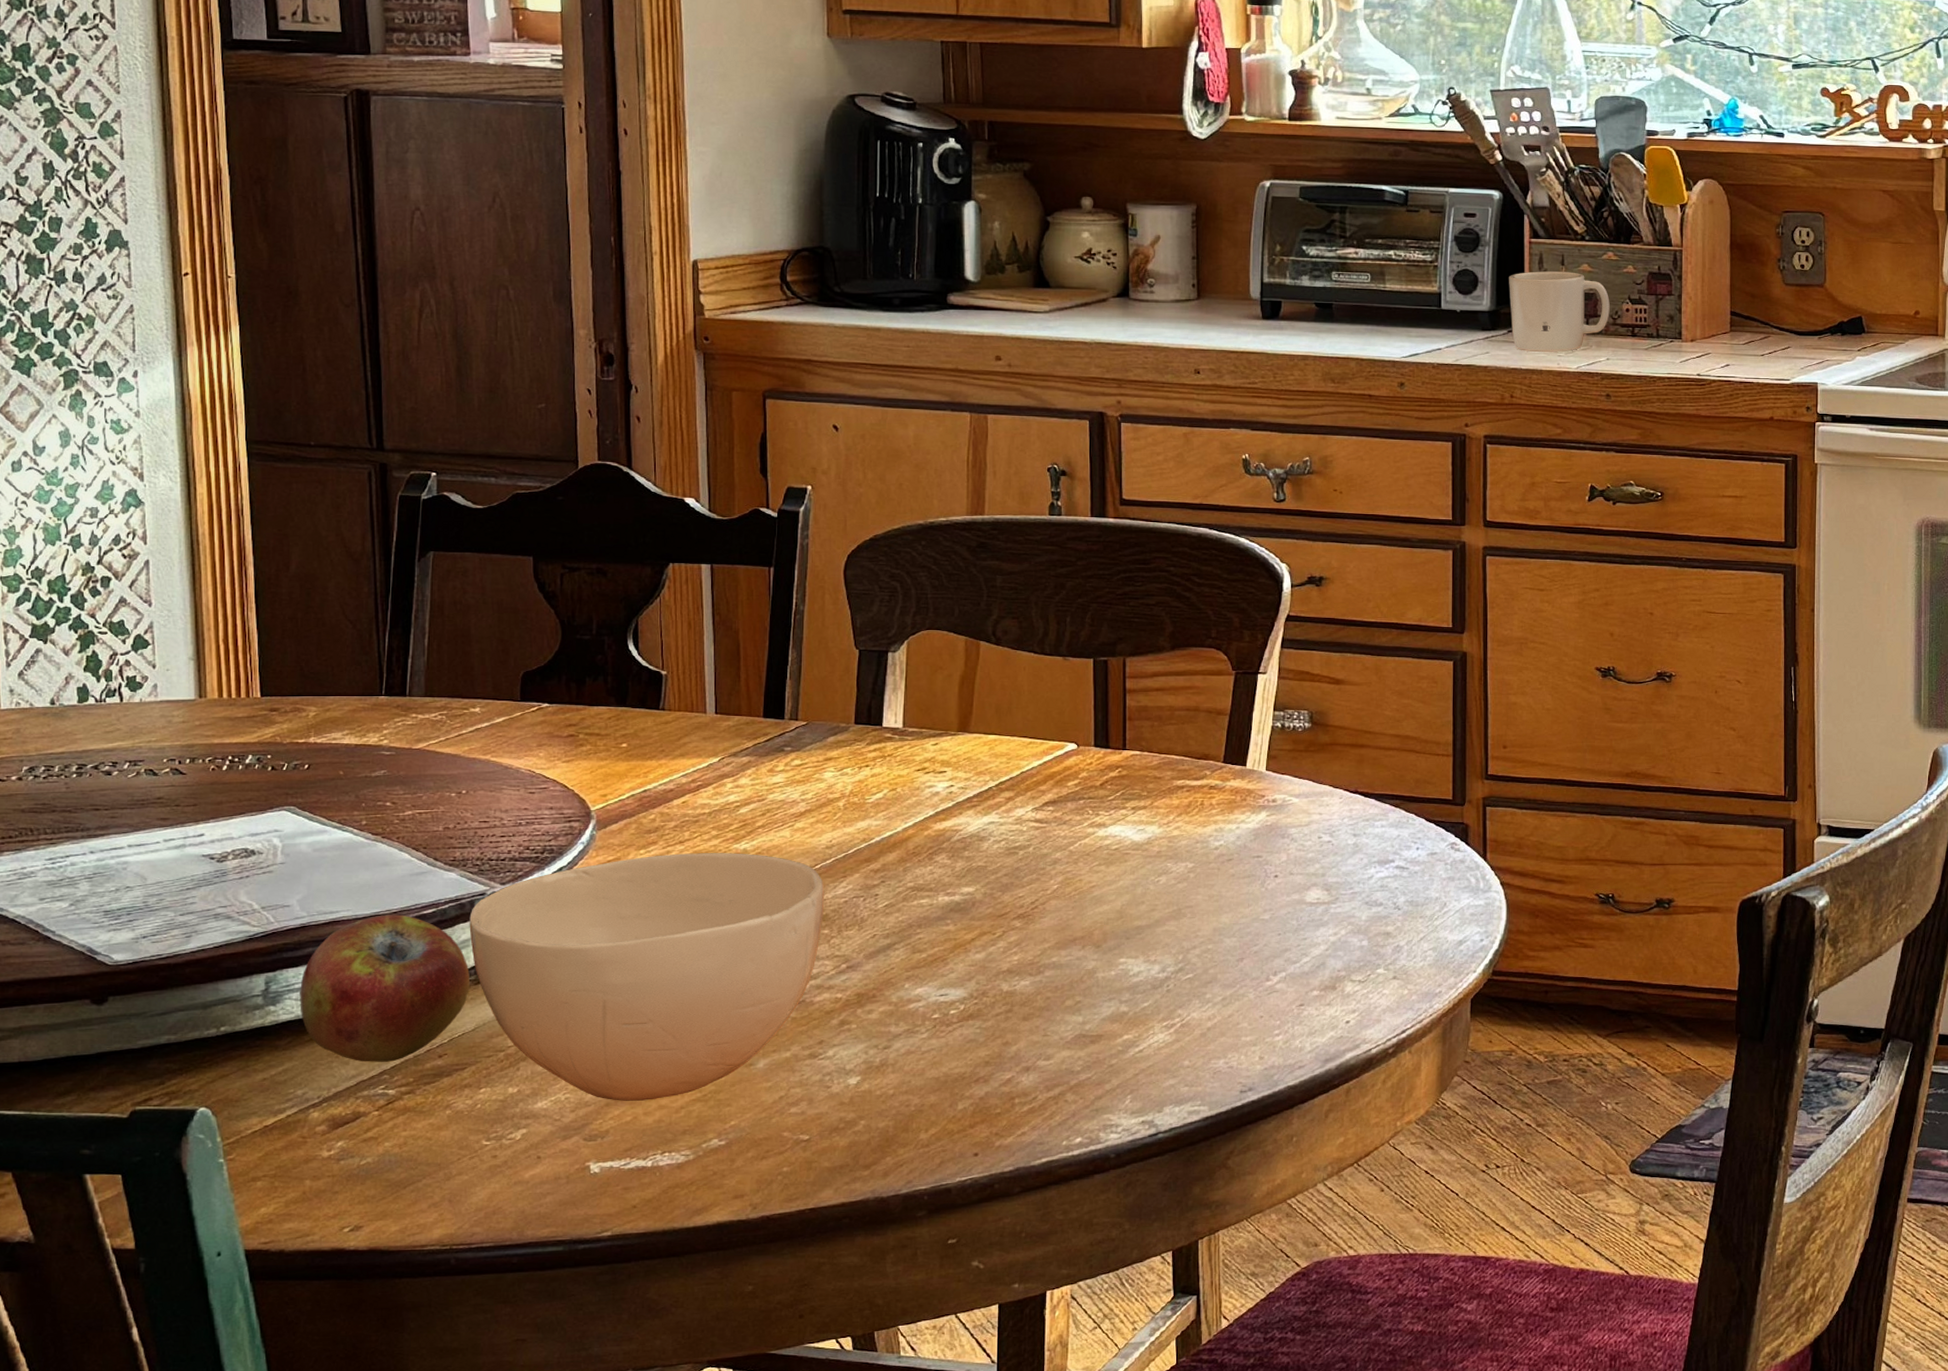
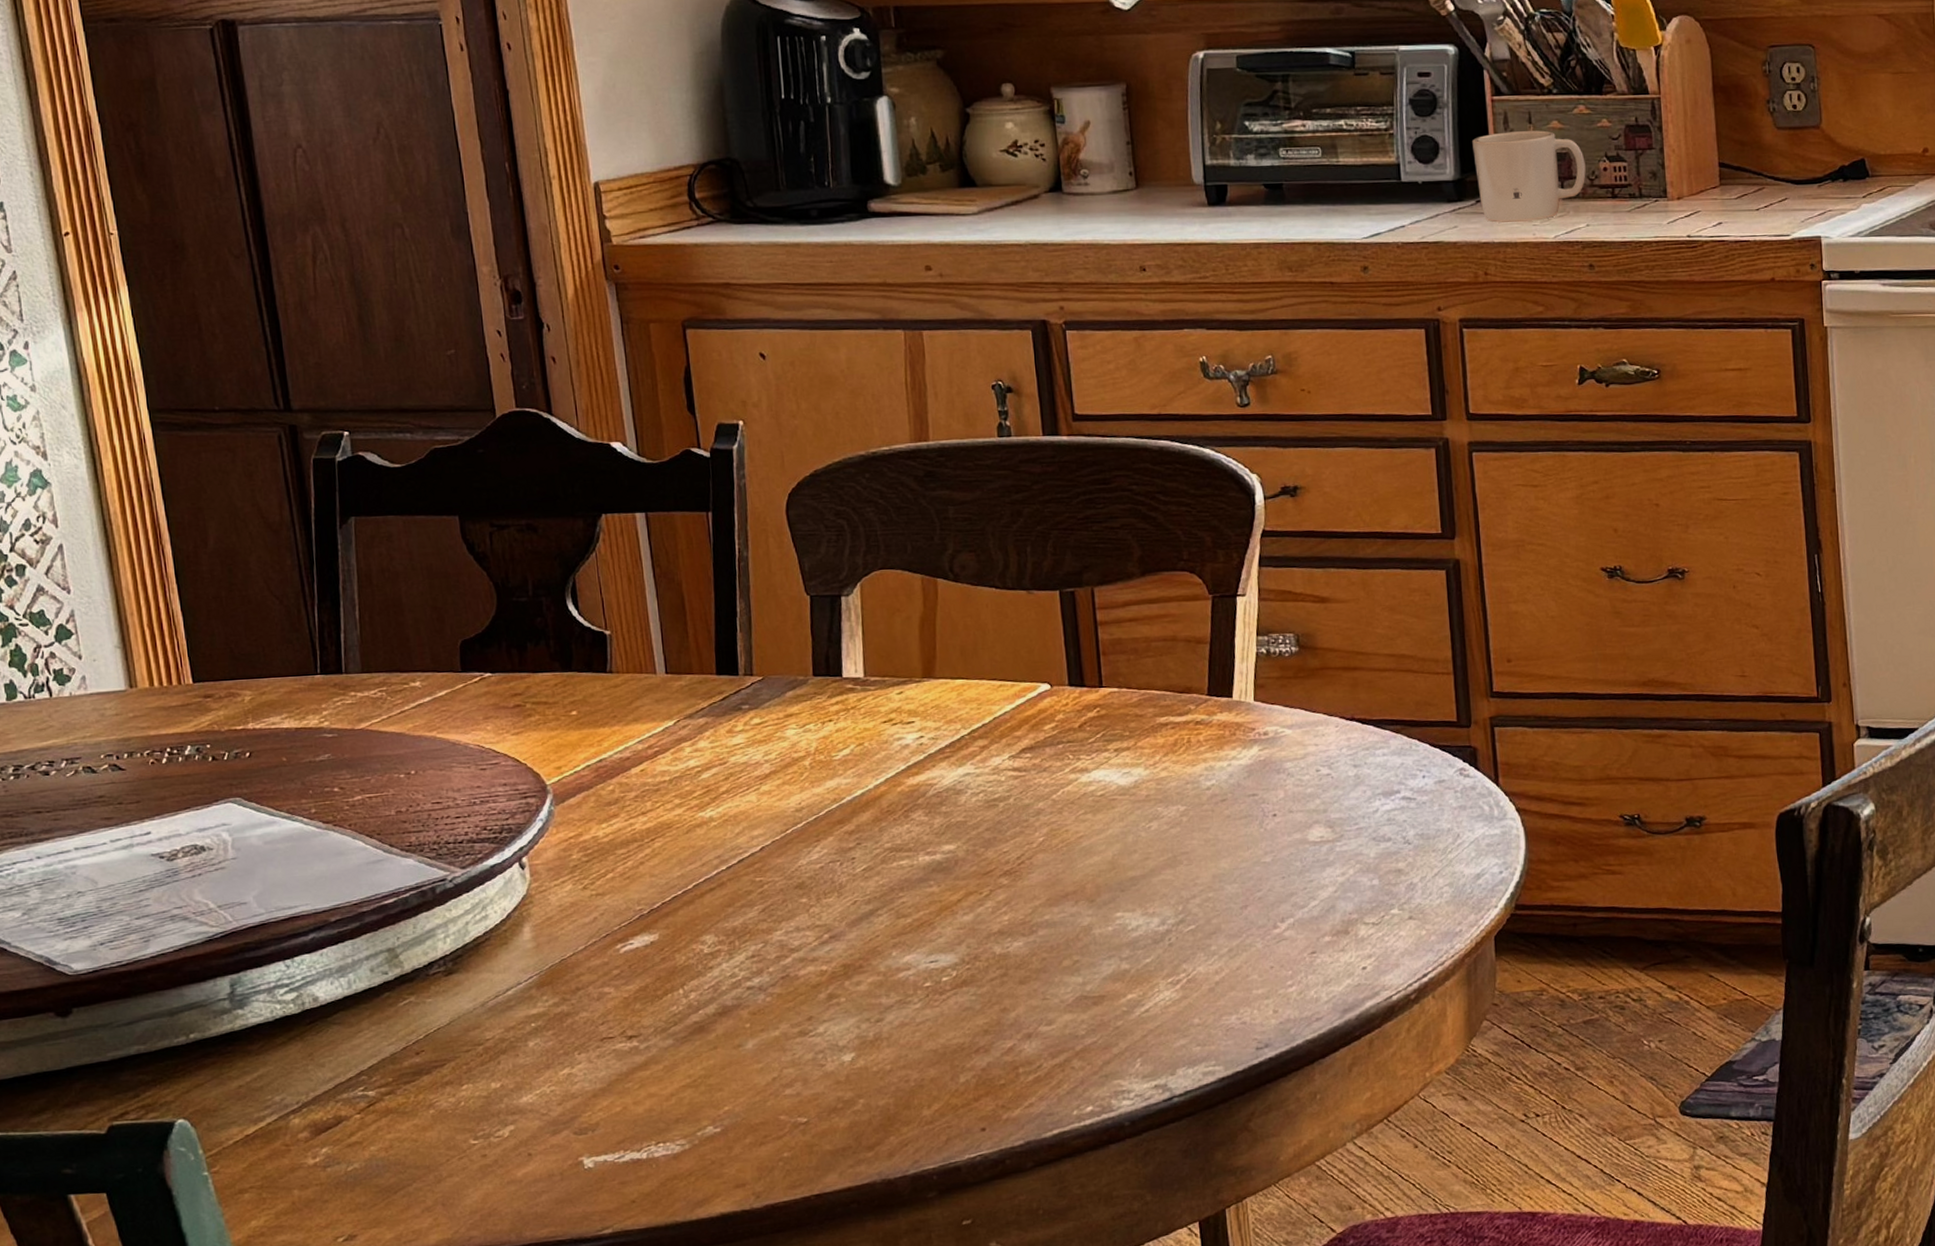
fruit: present [300,914,470,1062] -> none [266,906,440,1064]
bowl: present [469,853,825,1101] -> none [432,821,800,1091]

